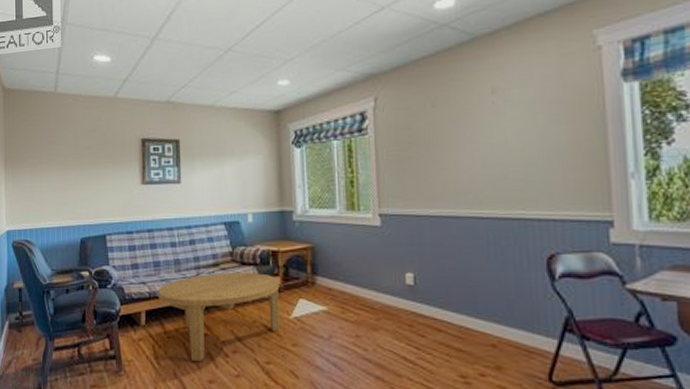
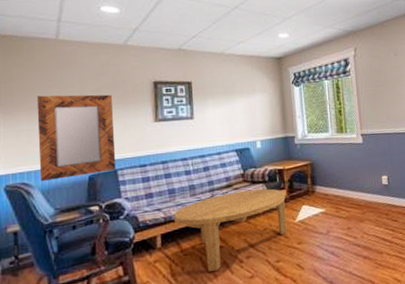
home mirror: none [38,151,105,241] -> present [36,94,116,182]

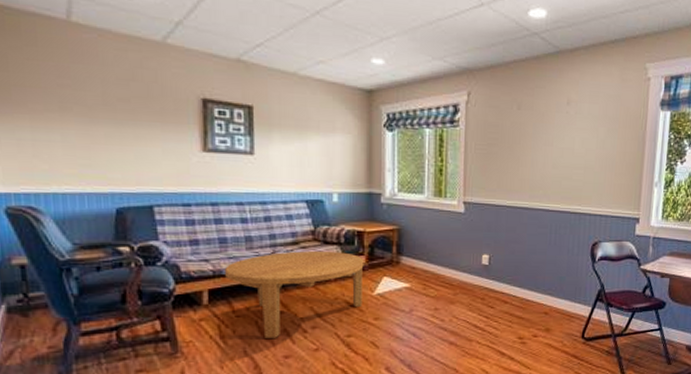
home mirror: present [36,94,116,182] -> none [42,96,152,209]

